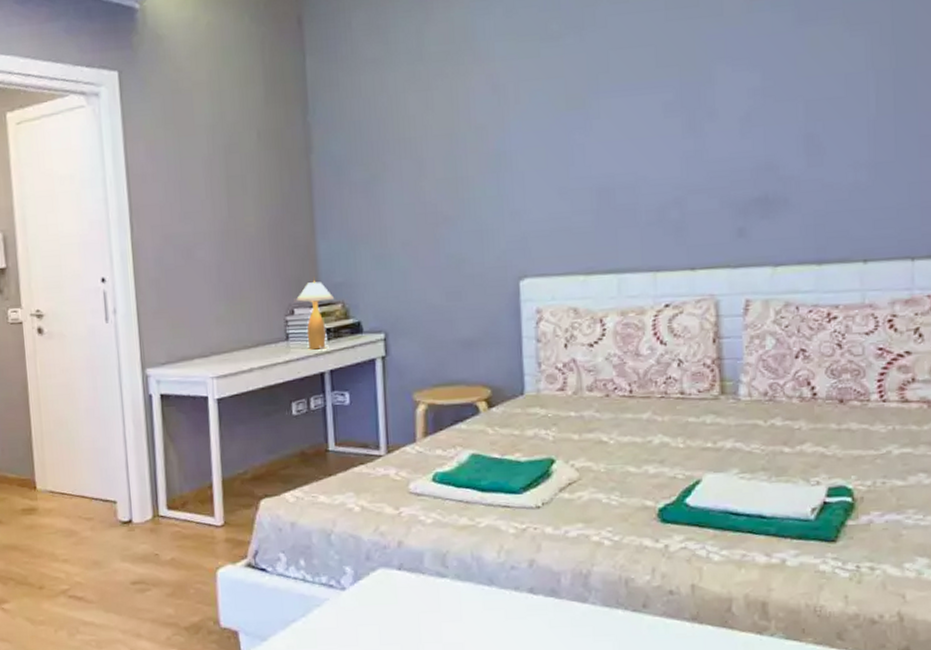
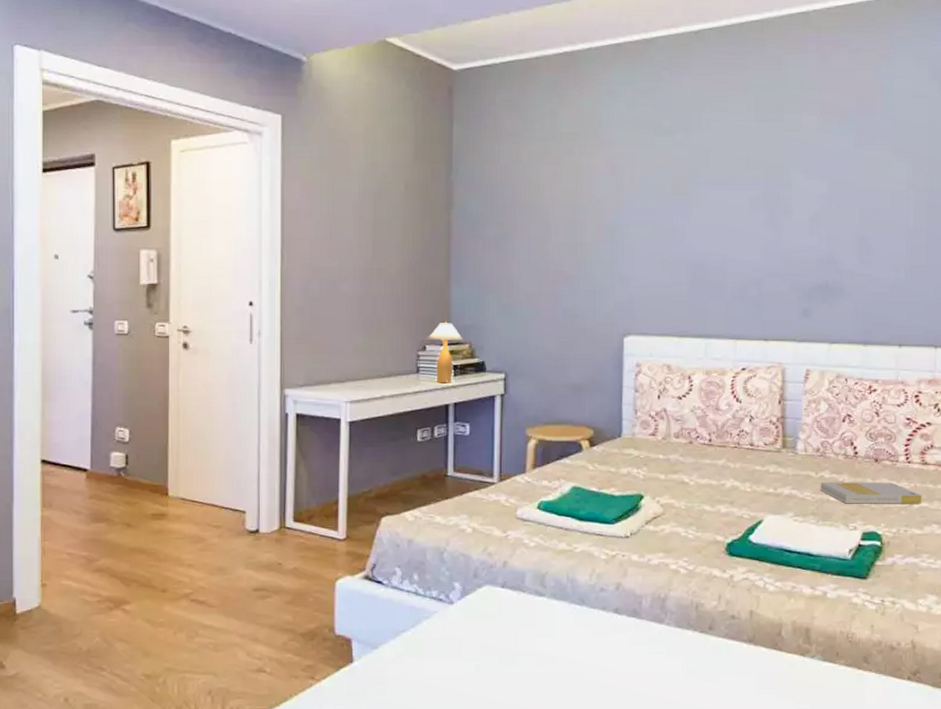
book: none [770,426,903,455] -> present [820,482,922,504]

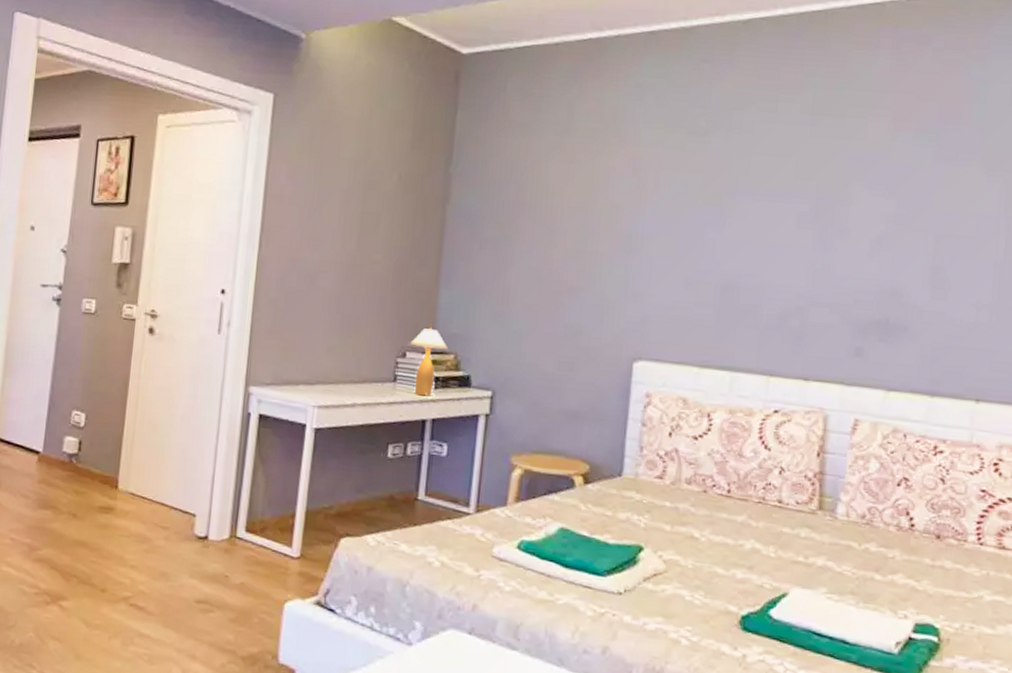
book: present [820,482,922,504] -> none [863,556,996,597]

